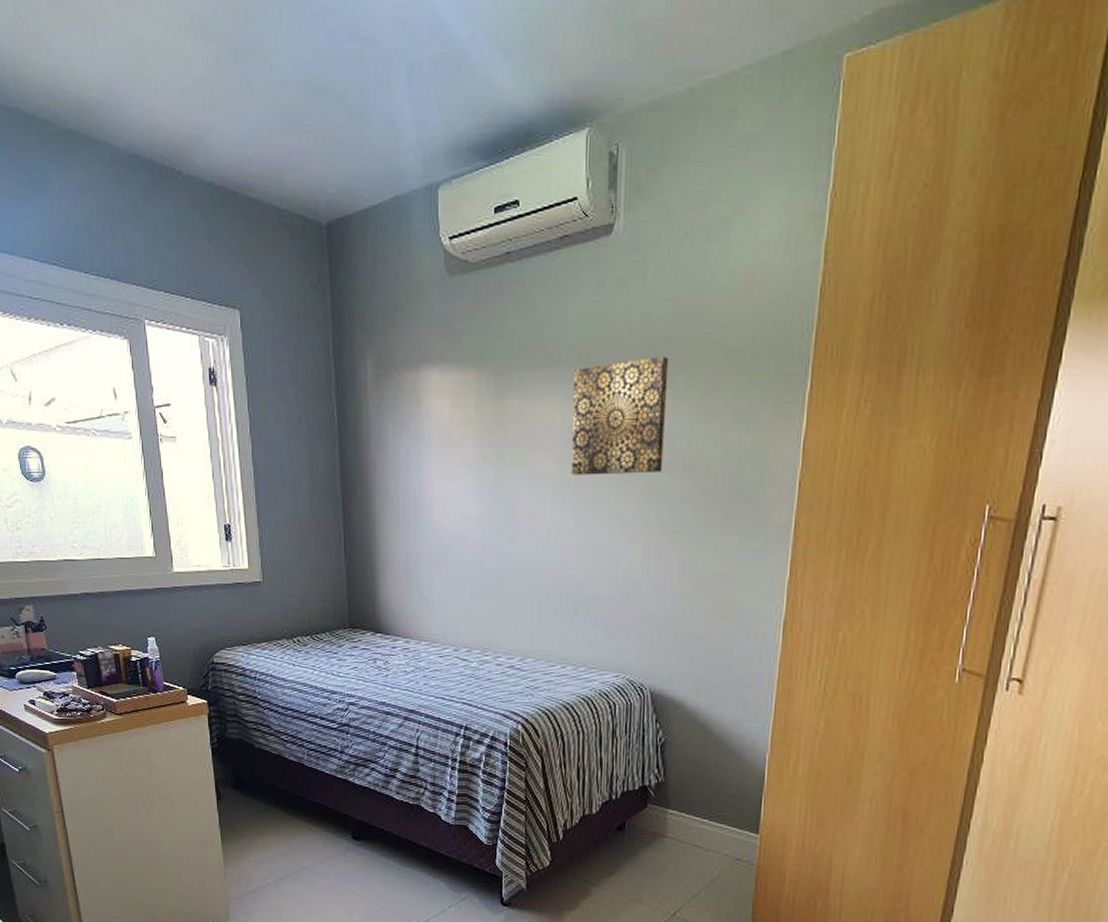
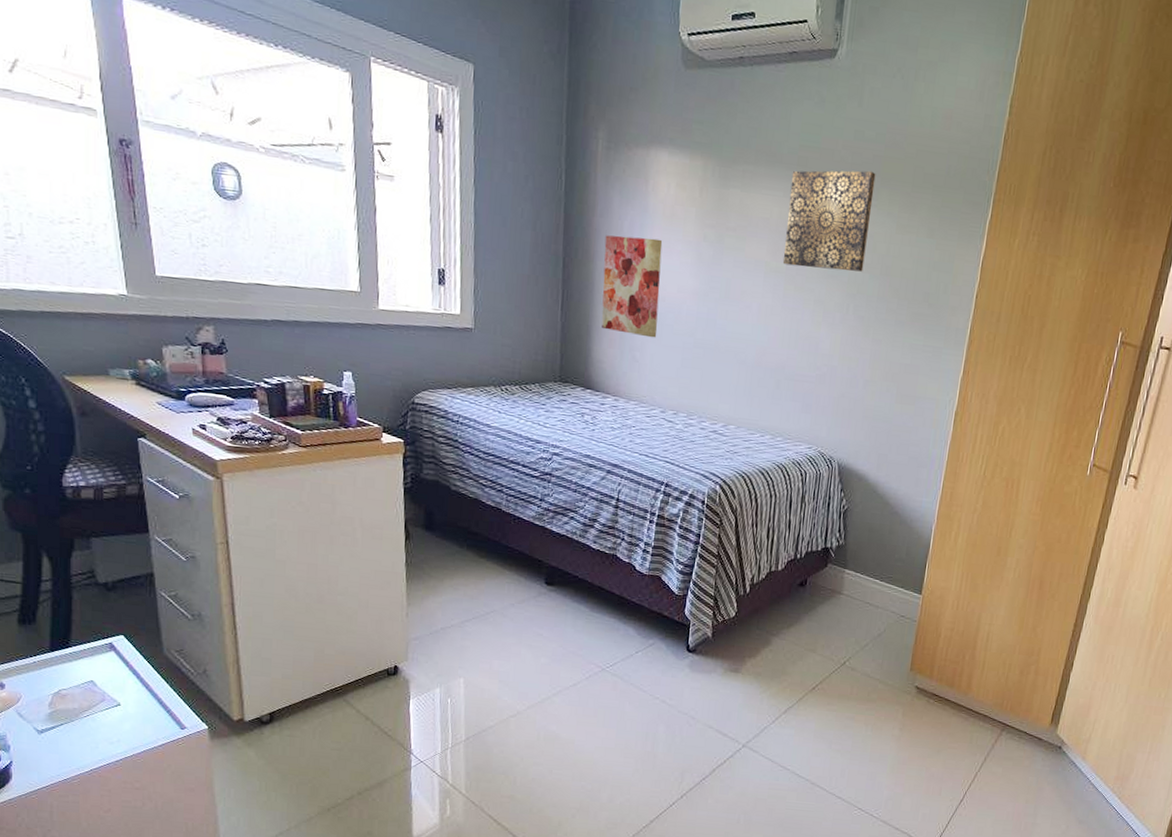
wall art: none [382,465,443,572] -> present [601,235,663,338]

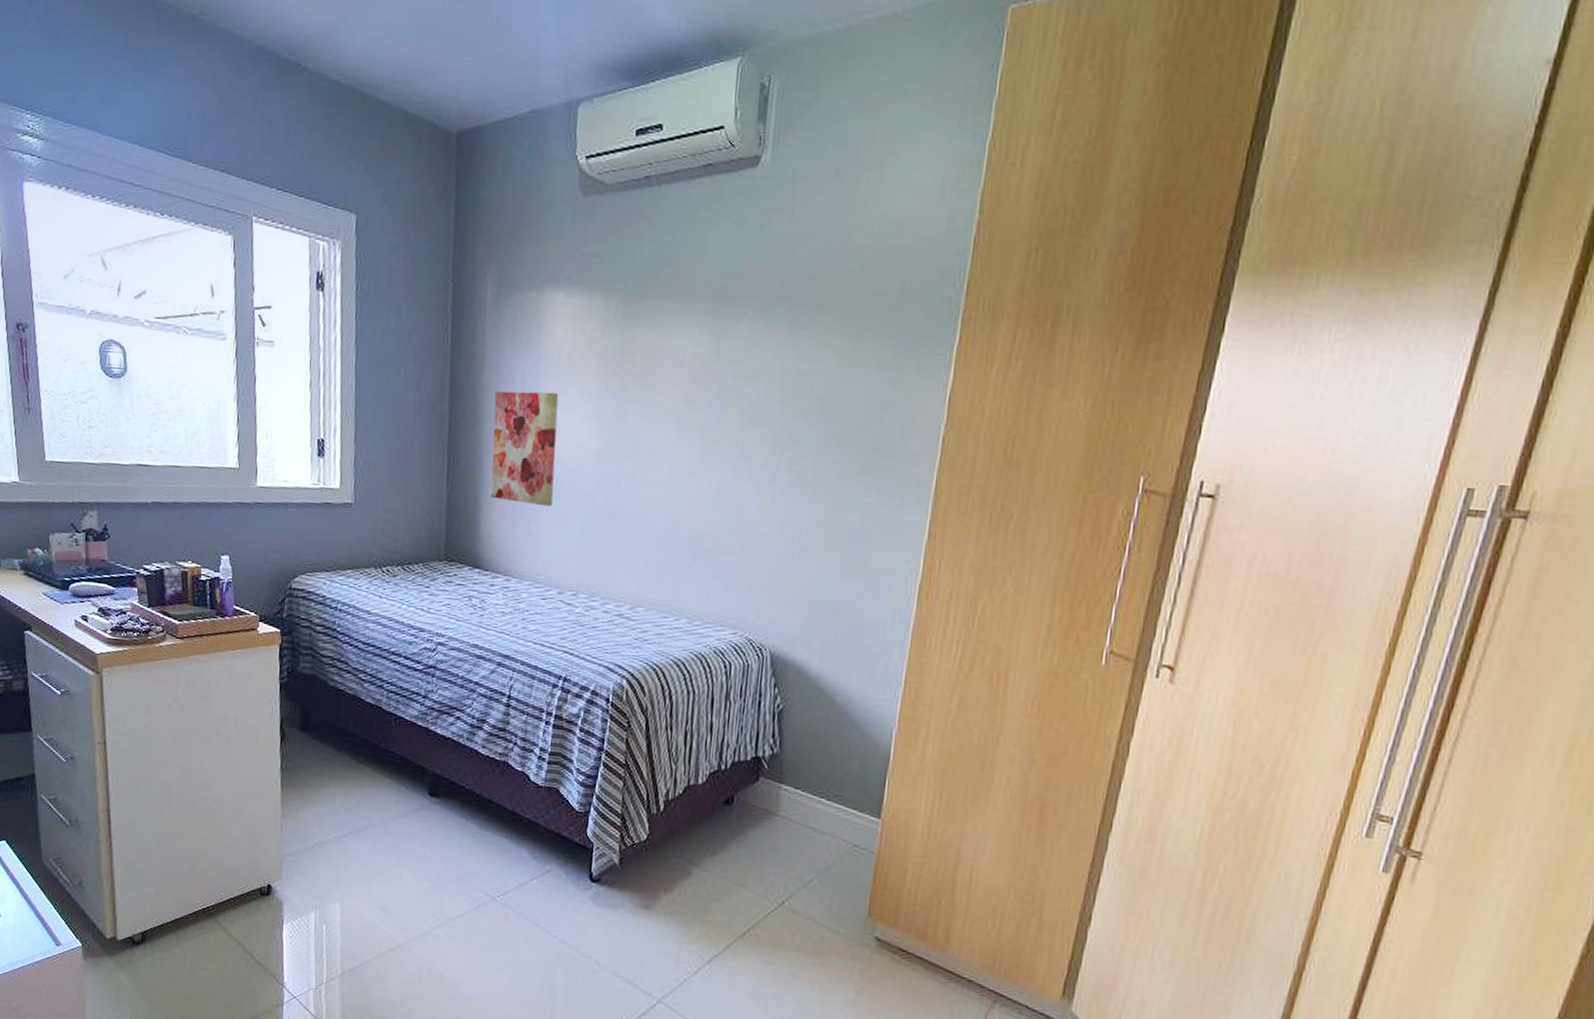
wall art: present [782,170,876,272] -> none [698,295,811,418]

